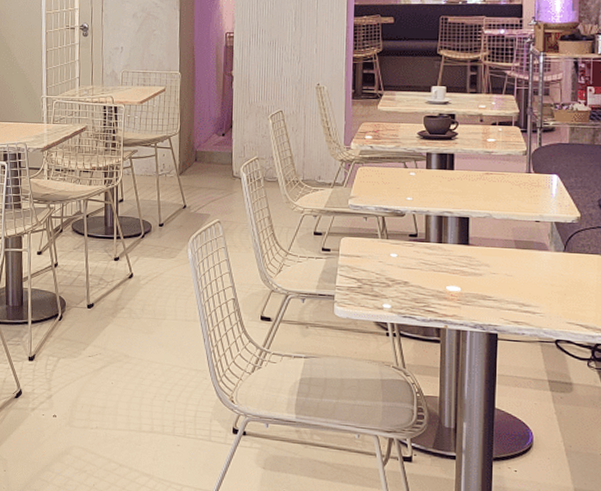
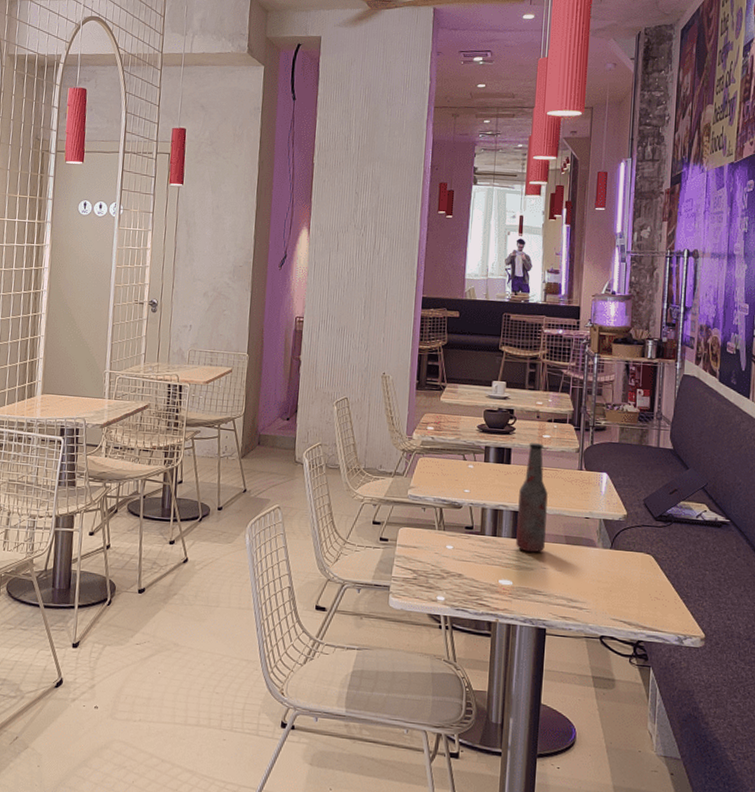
bottle: none [463,147,495,258] -> present [516,443,548,553]

